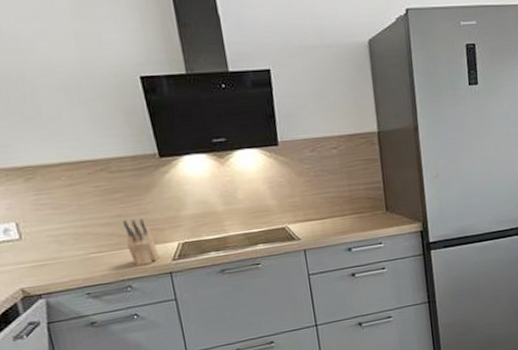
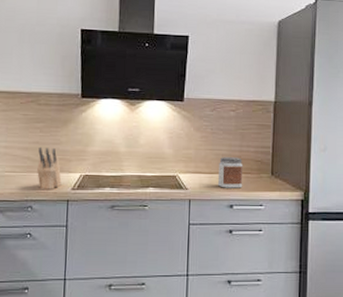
jar: none [329,197,358,232] -> present [217,157,243,189]

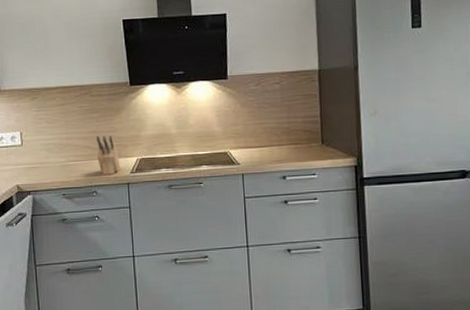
jar: present [217,157,243,189] -> none [268,129,294,160]

